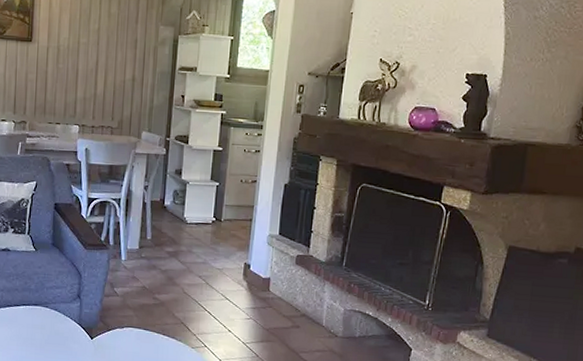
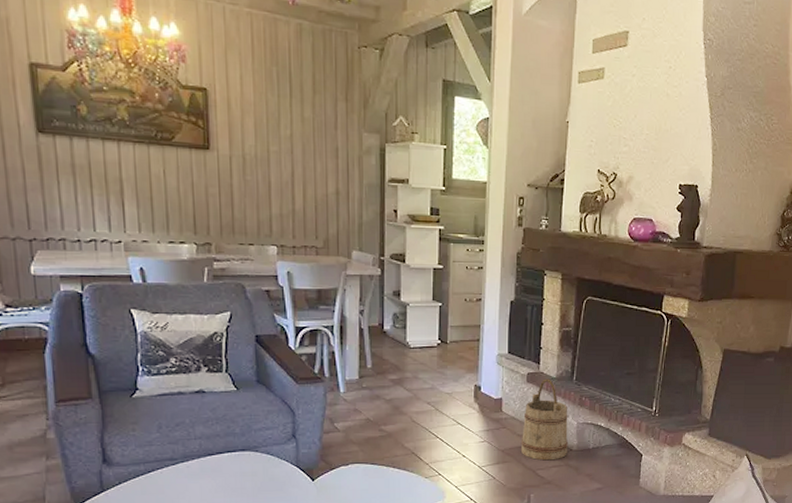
bucket: none [285,262,336,345] -> present [520,378,569,461]

